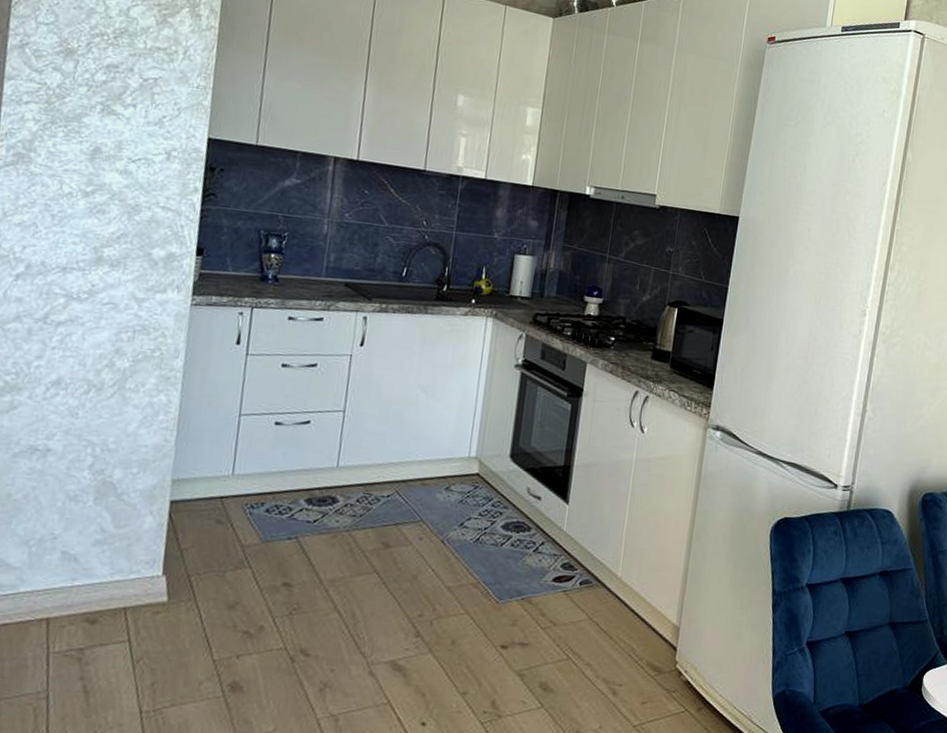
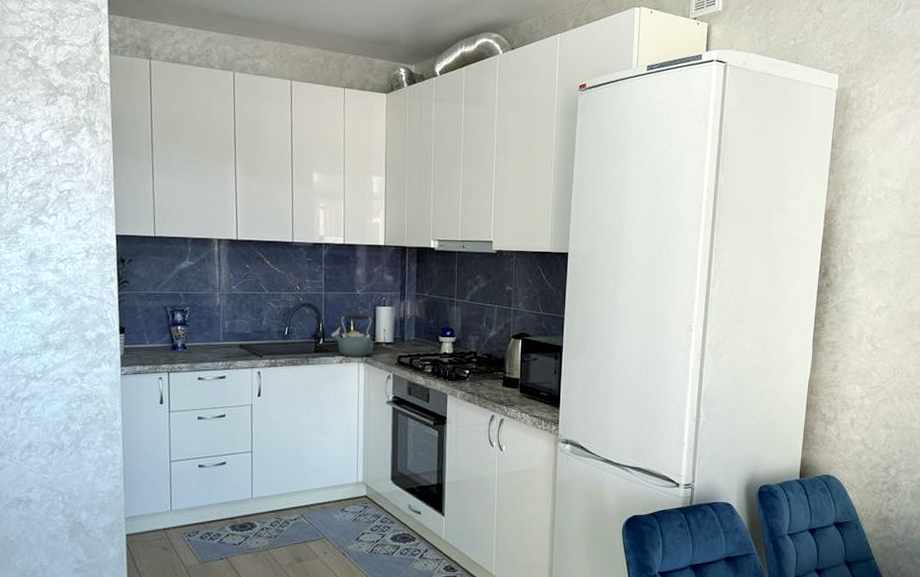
kettle: none [457,259,509,311] -> present [331,313,374,358]

